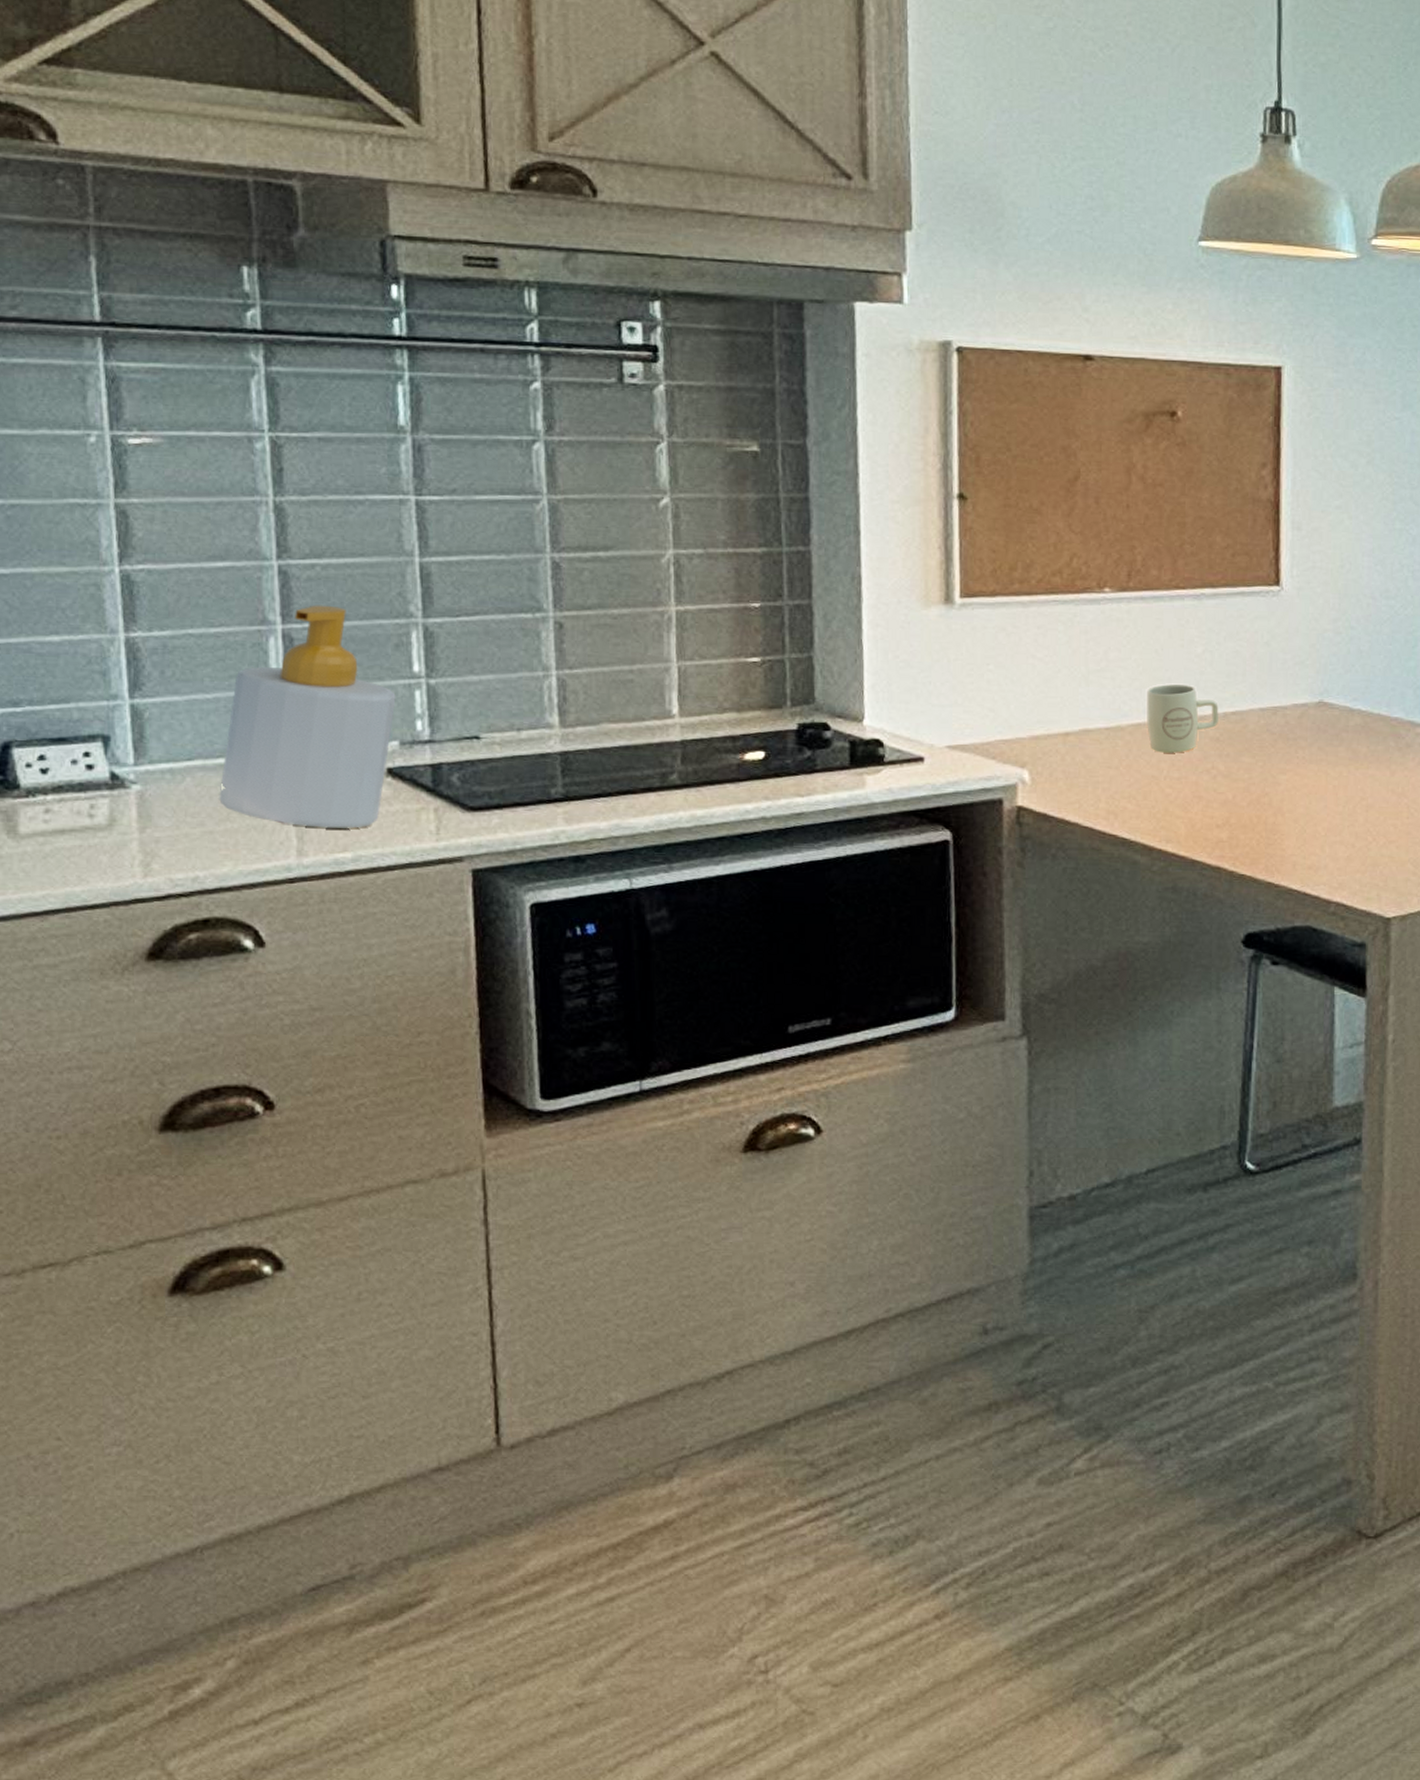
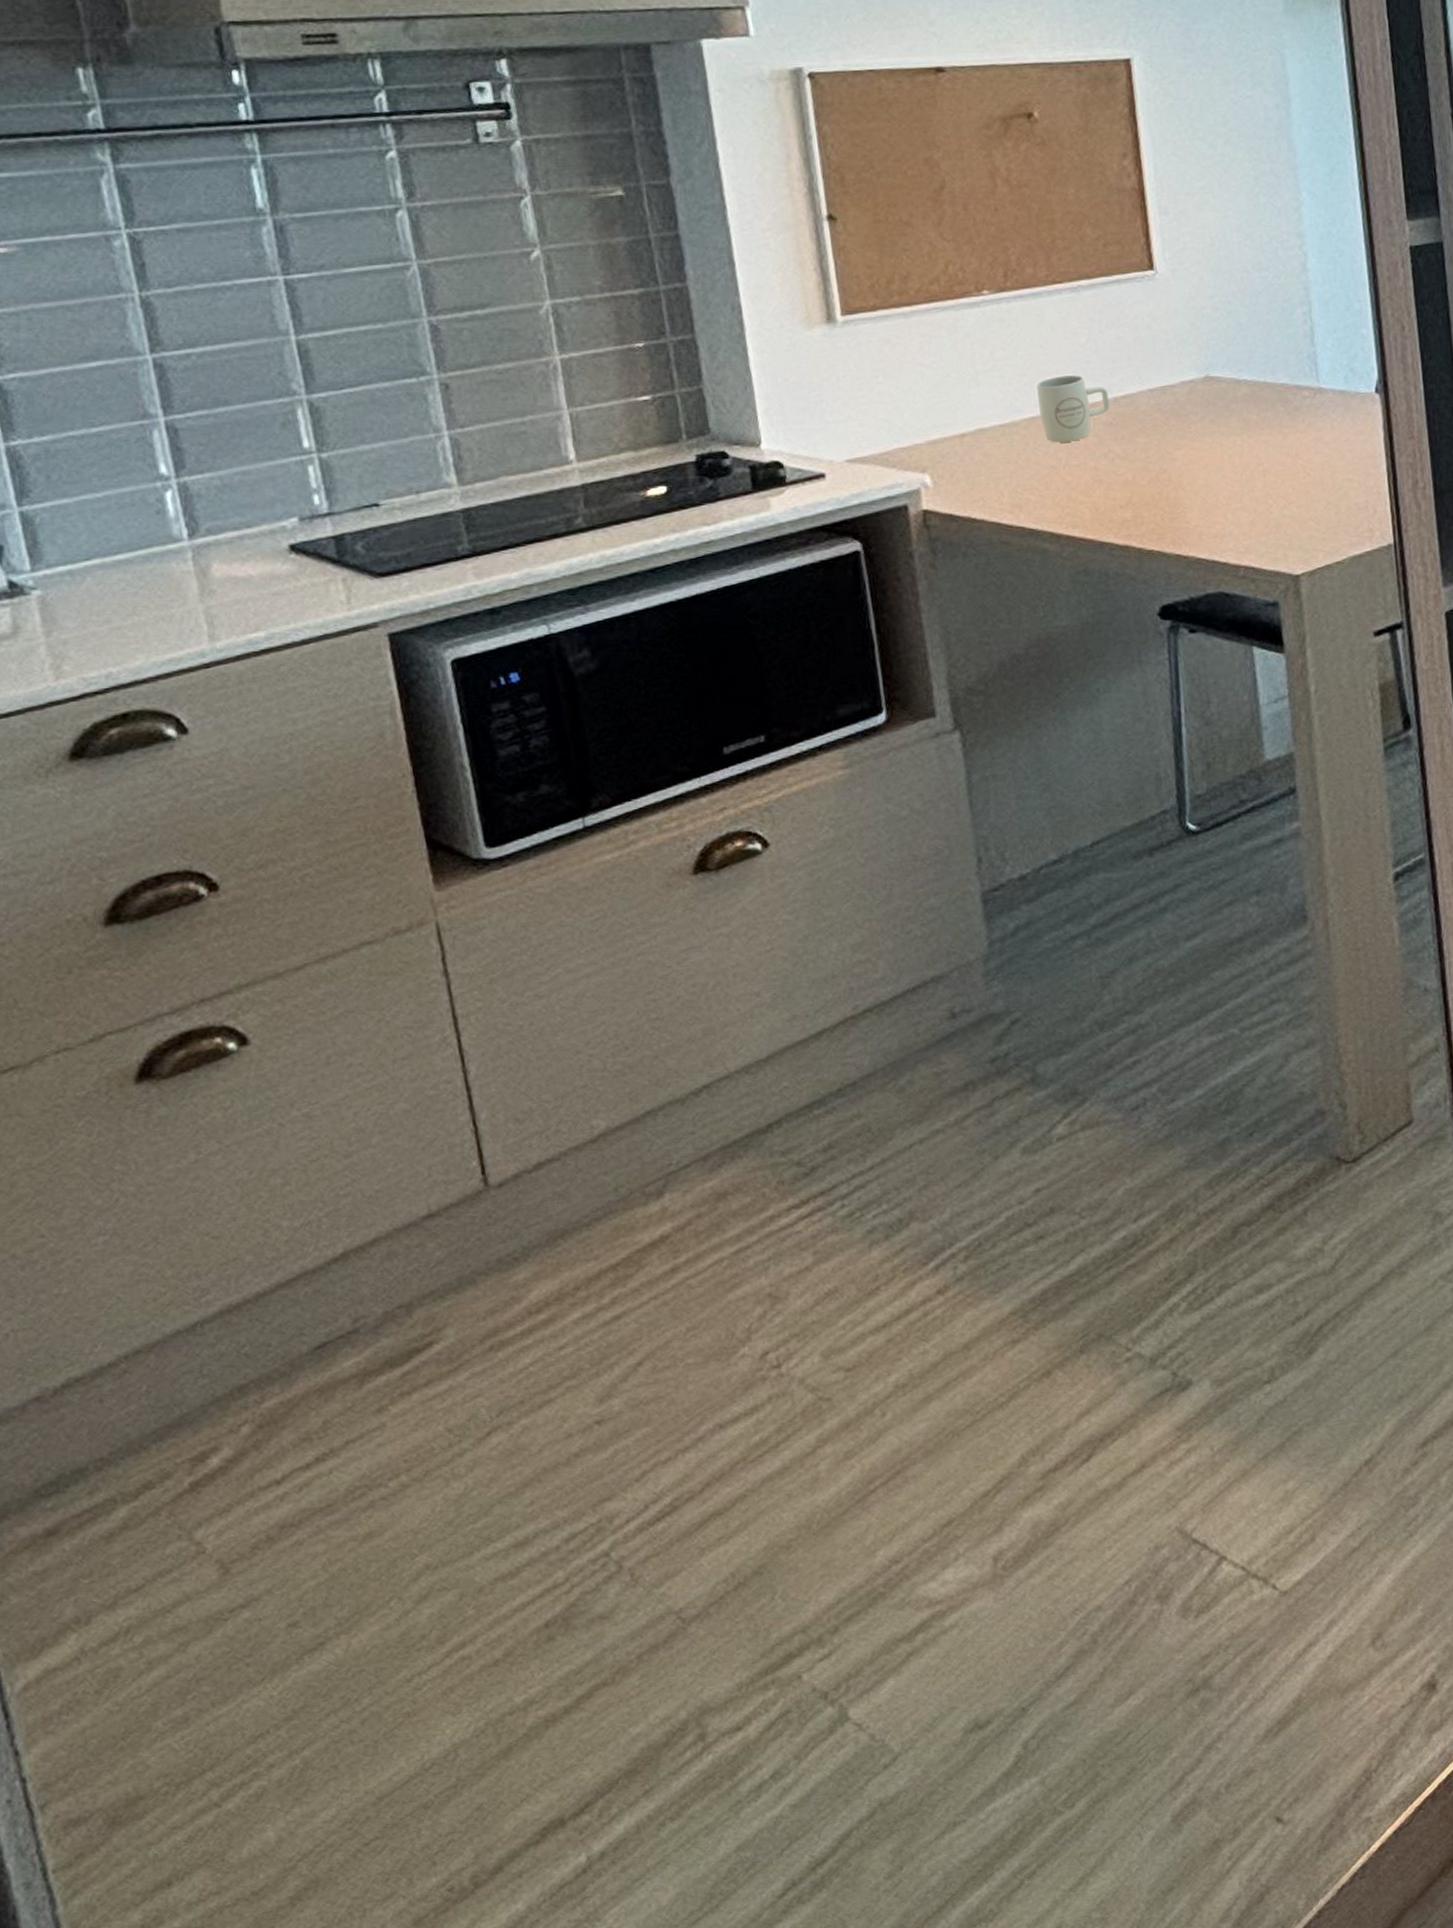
soap bottle: present [219,605,396,828] -> none [122,392,290,612]

